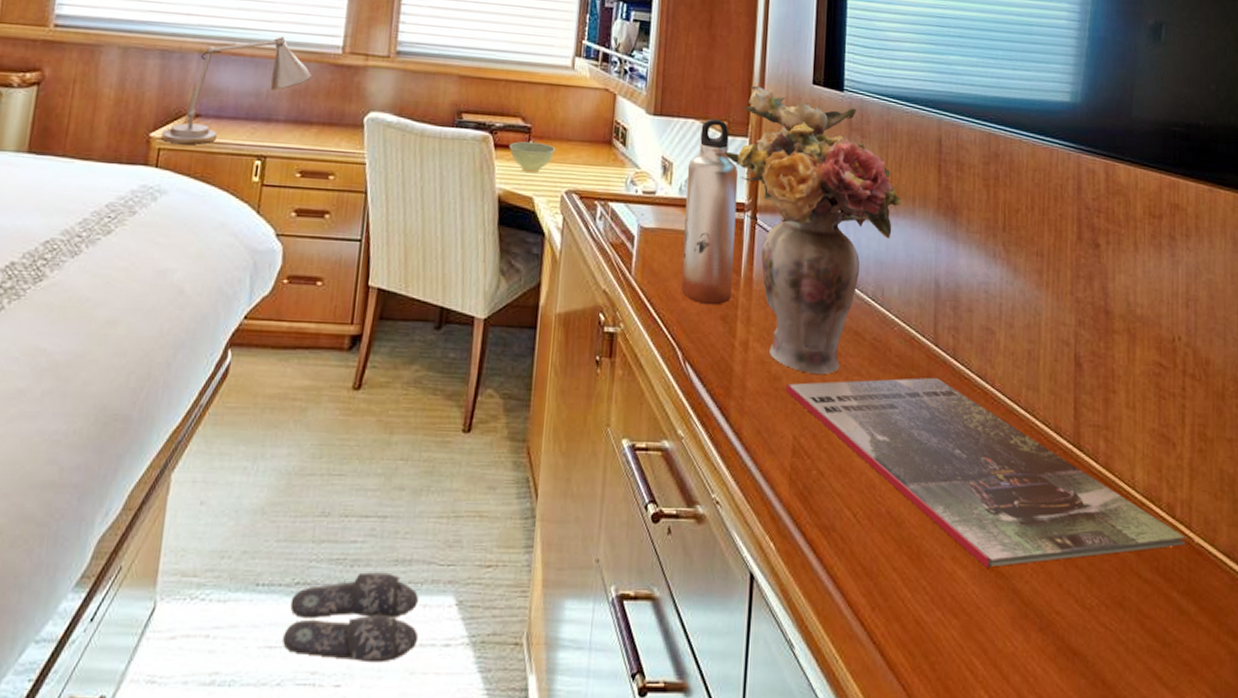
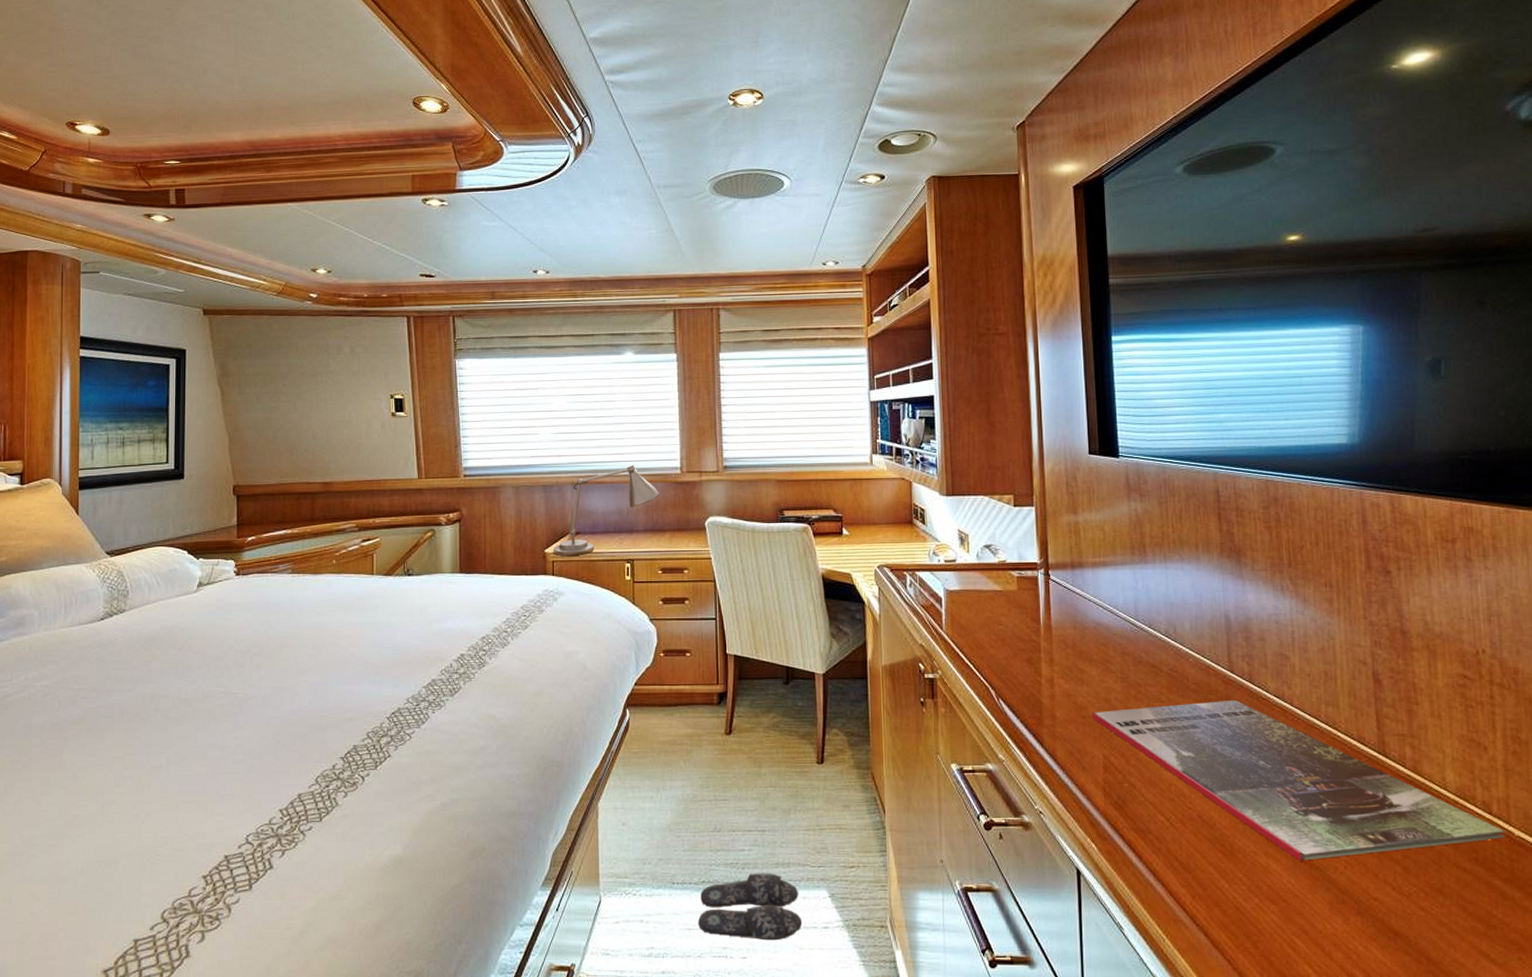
bowl: present [509,141,556,174] -> none [826,528,866,554]
water bottle: present [681,118,739,305] -> none [982,493,1034,650]
flower arrangement: present [724,85,902,374] -> none [1013,461,1186,702]

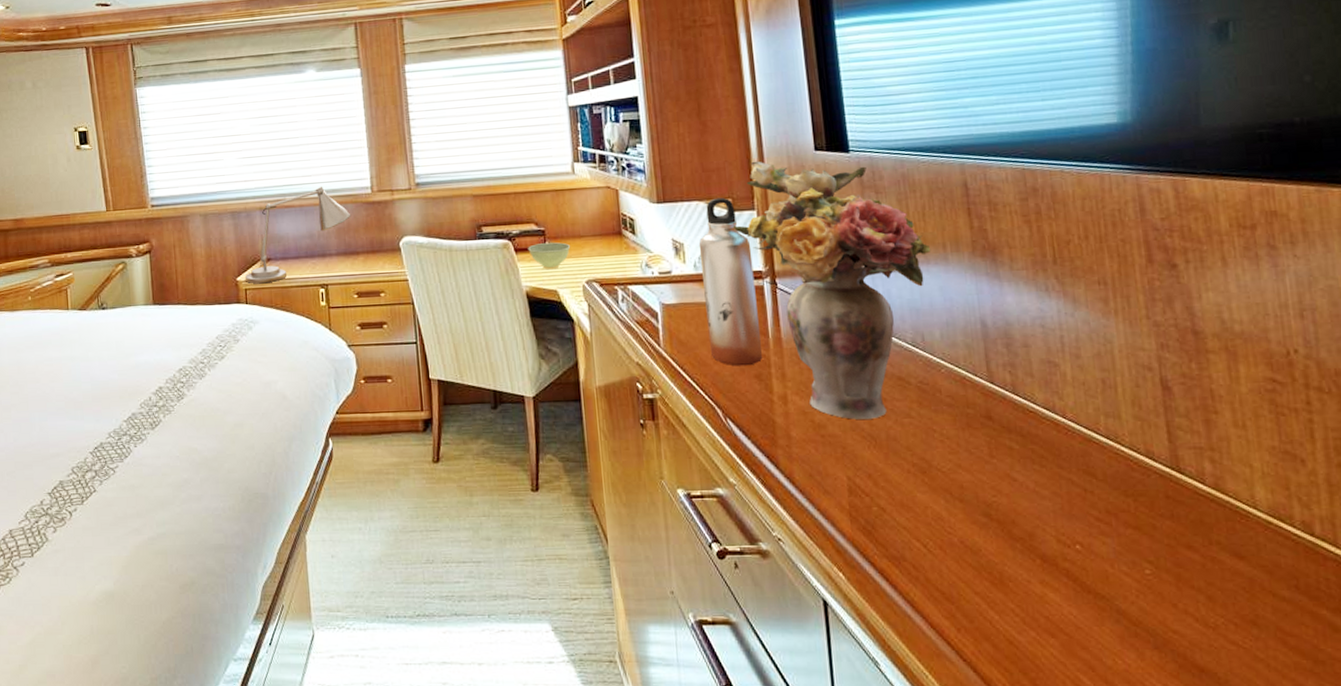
slippers: present [698,873,802,941] -> none [415,605,524,676]
bowl: none [826,528,866,554] -> present [528,242,571,270]
water bottle: none [982,493,1034,650] -> present [699,197,763,366]
flower arrangement: none [1013,461,1186,702] -> present [732,161,931,420]
magazine: present [1092,699,1505,861] -> none [833,413,1332,590]

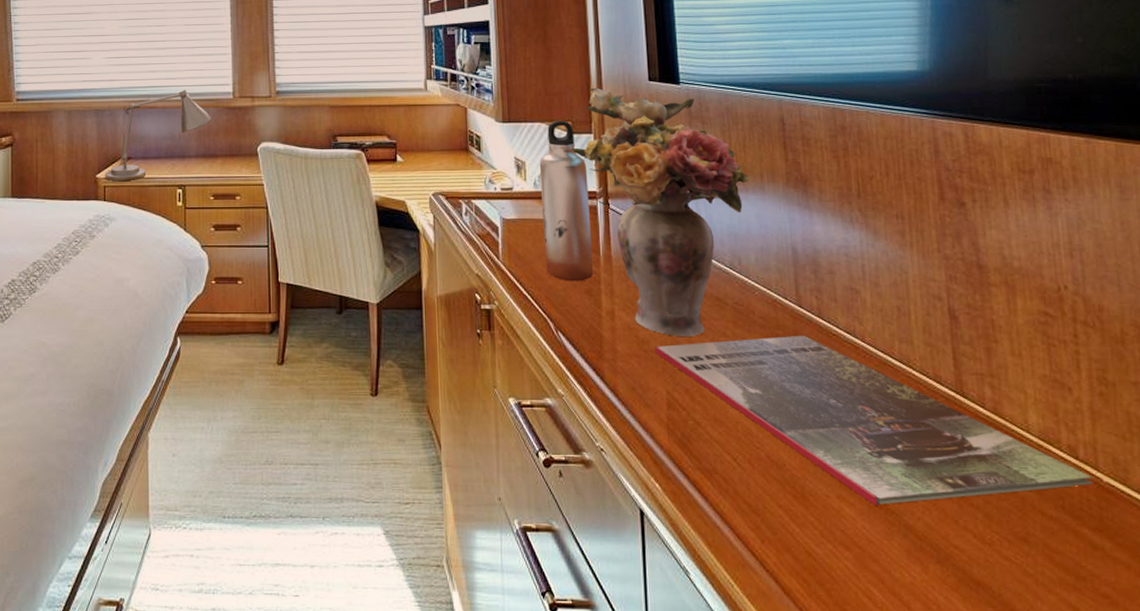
bowl: present [528,242,571,270] -> none [379,155,420,181]
magazine: none [833,413,1332,590] -> present [655,335,1093,505]

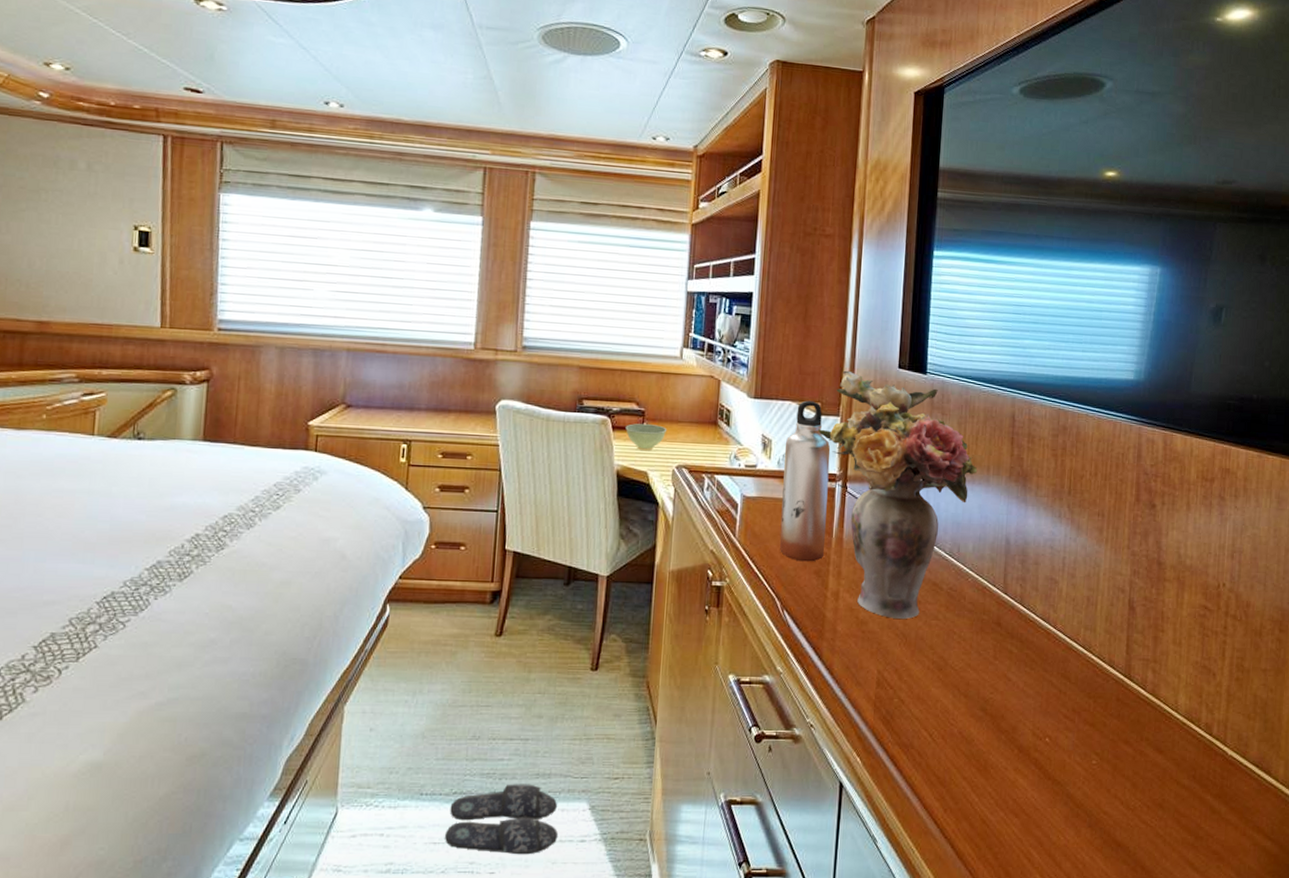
desk lamp: present [104,89,212,182] -> none [317,334,449,432]
slippers: none [249,508,355,579] -> present [445,784,557,855]
bowl: none [379,155,420,181] -> present [625,423,667,452]
magazine: present [655,335,1093,505] -> none [872,620,1220,777]

